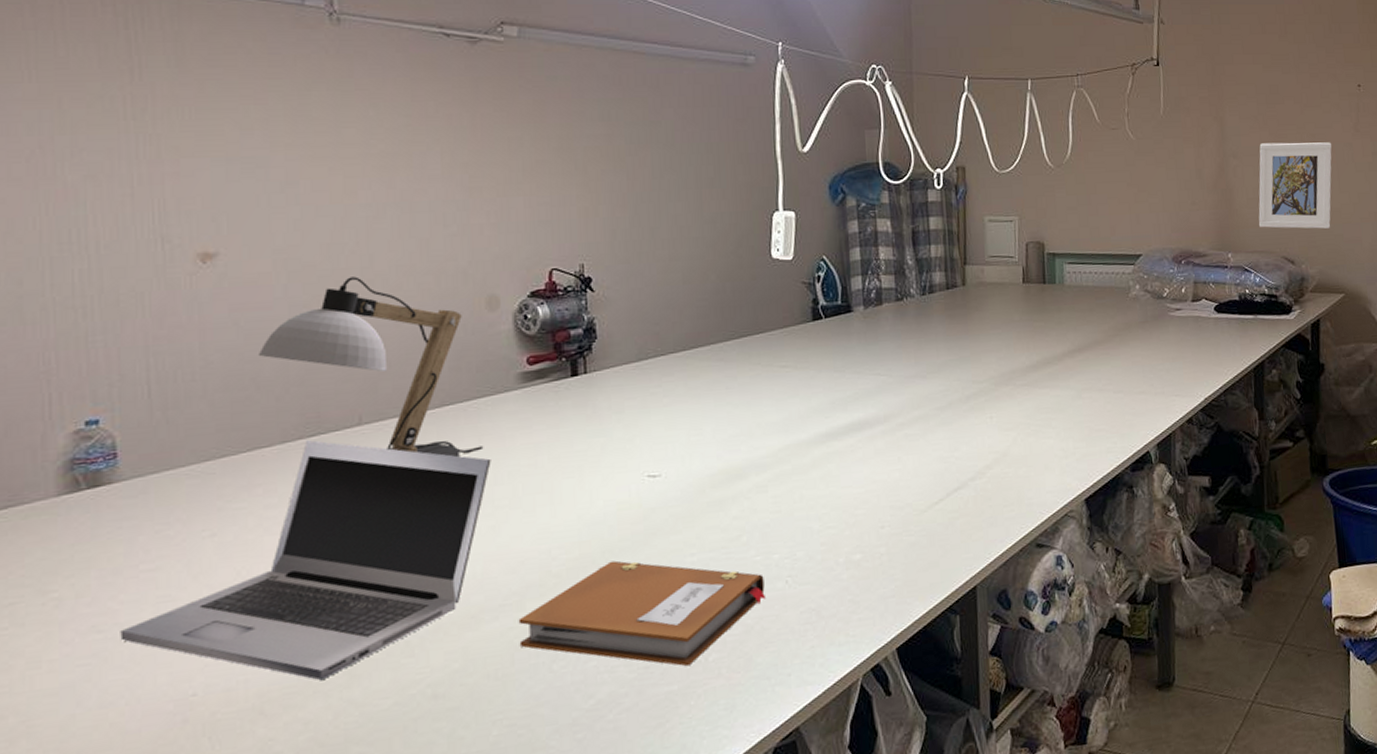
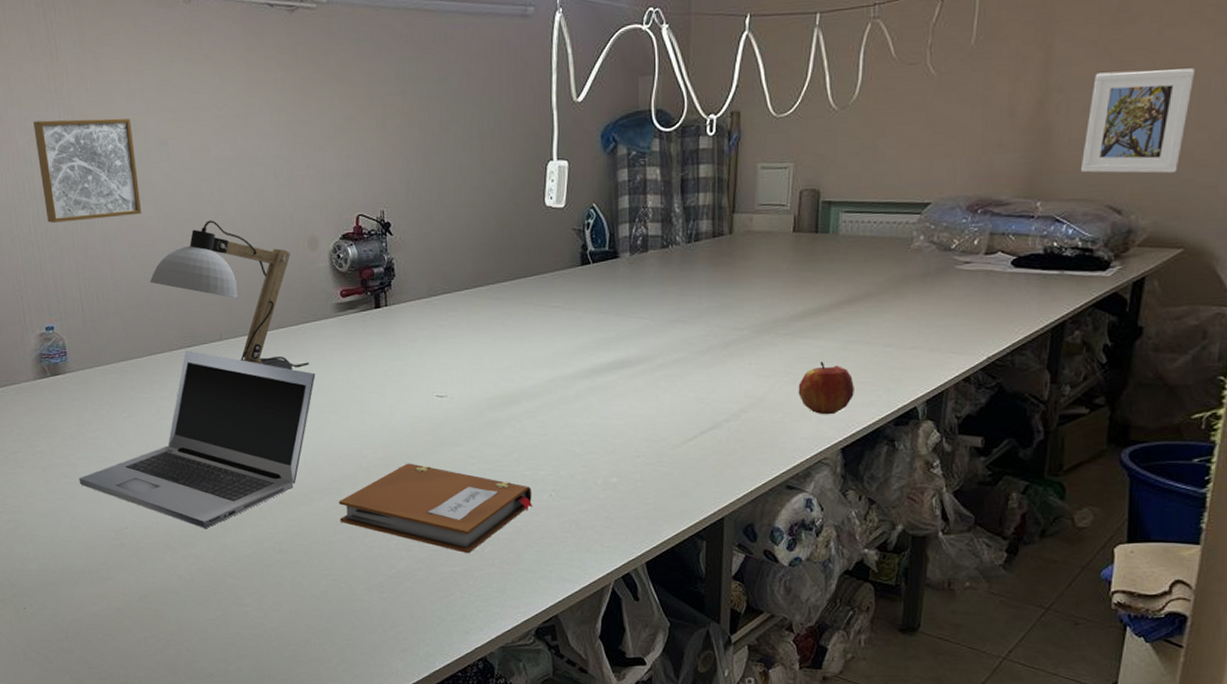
wall art: none [94,152,252,282] -> present [33,118,141,223]
apple: none [1039,410,1092,466] -> present [798,361,854,415]

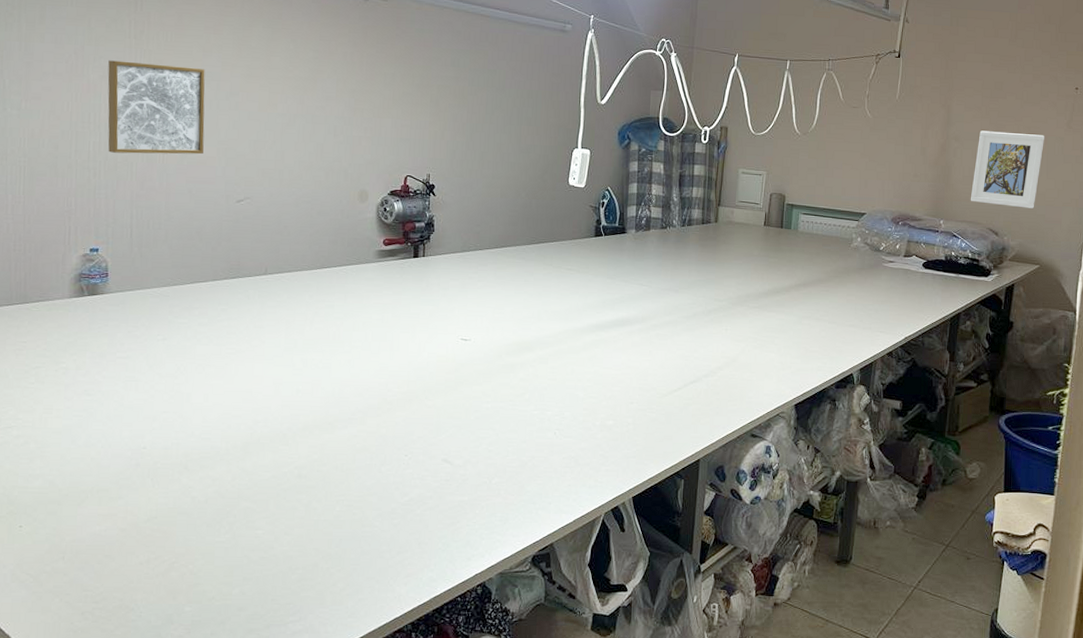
laptop: present [79,350,316,529] -> none [101,281,352,452]
desk lamp: present [149,220,310,371] -> none [202,166,348,307]
notebook: present [338,463,533,554] -> none [360,398,539,485]
apple: present [798,361,854,415] -> none [763,331,806,376]

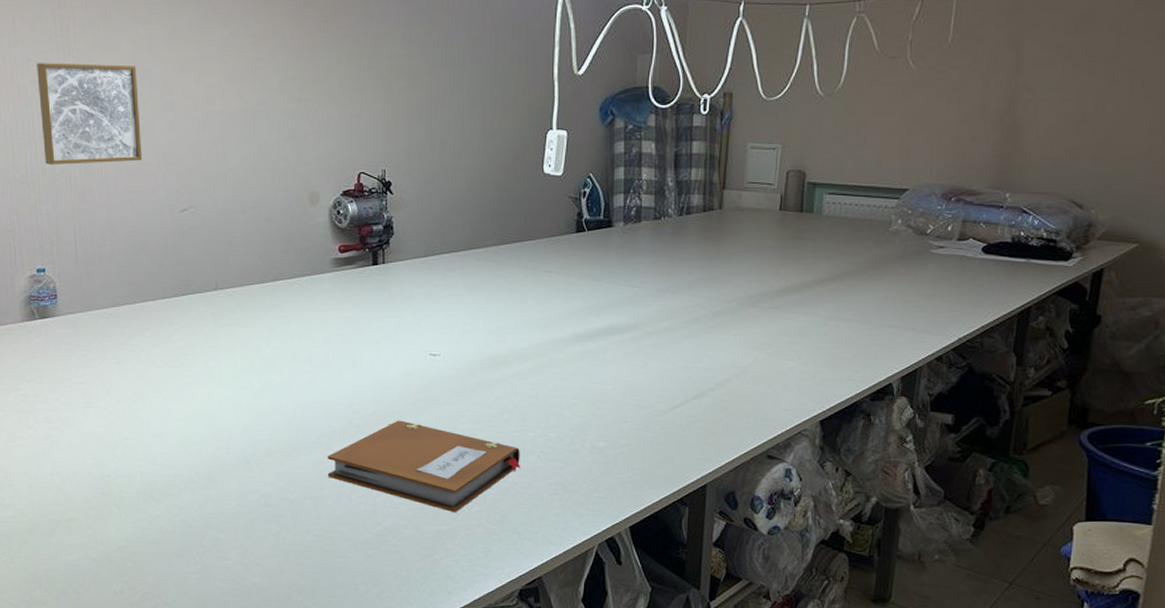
notebook: none [360,398,539,485] -> present [327,420,521,513]
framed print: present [970,130,1045,208] -> none [1046,76,1150,172]

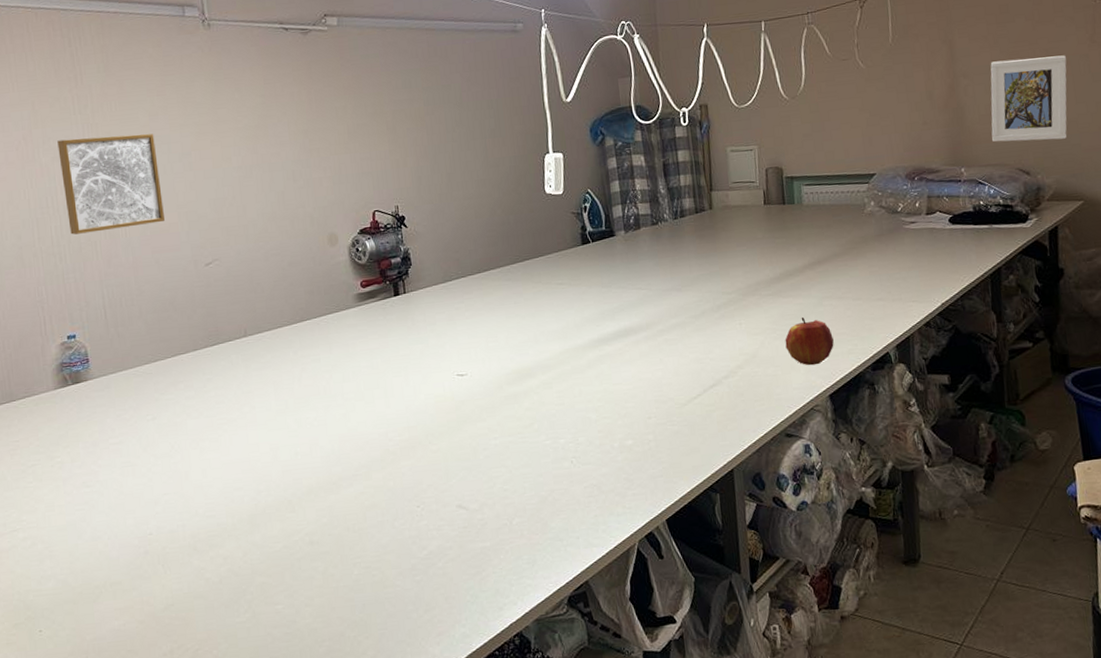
notebook: present [327,420,521,513] -> none [367,442,556,528]
apple: none [781,335,834,388] -> present [785,316,834,366]
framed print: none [1046,76,1150,172] -> present [990,55,1067,142]

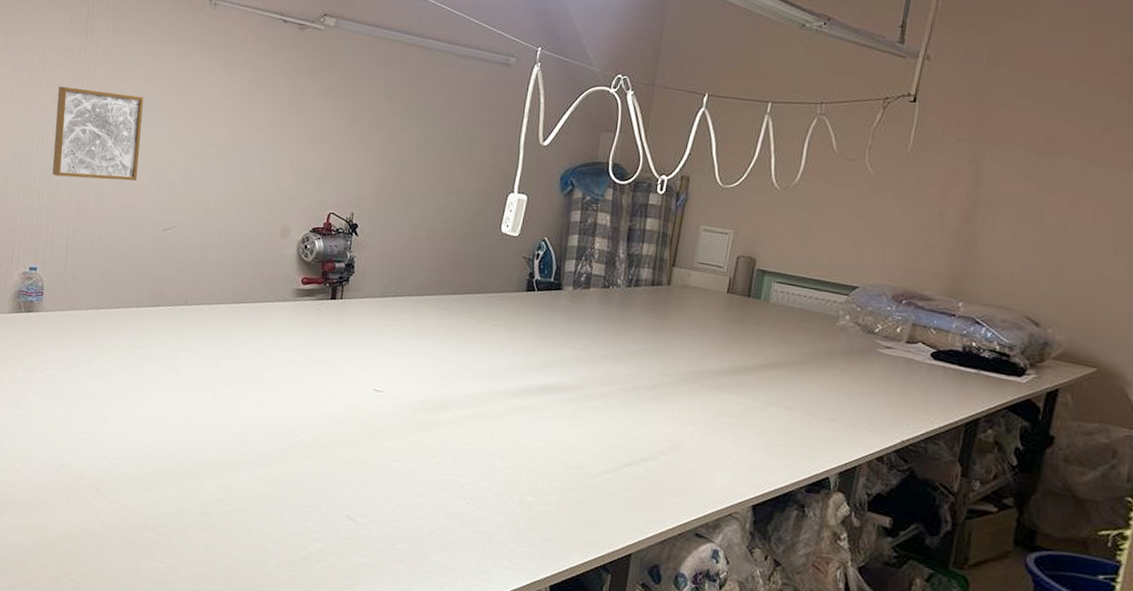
apple: present [785,316,834,366] -> none [716,417,771,471]
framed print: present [990,55,1067,142] -> none [1002,195,1116,296]

